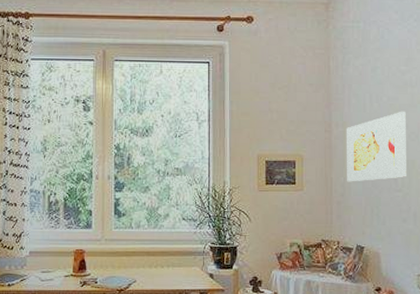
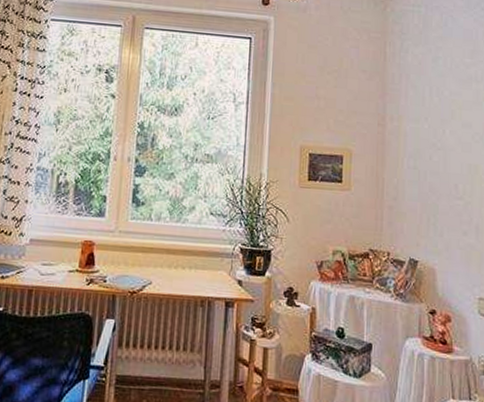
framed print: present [346,111,406,182] -> none [401,108,470,185]

